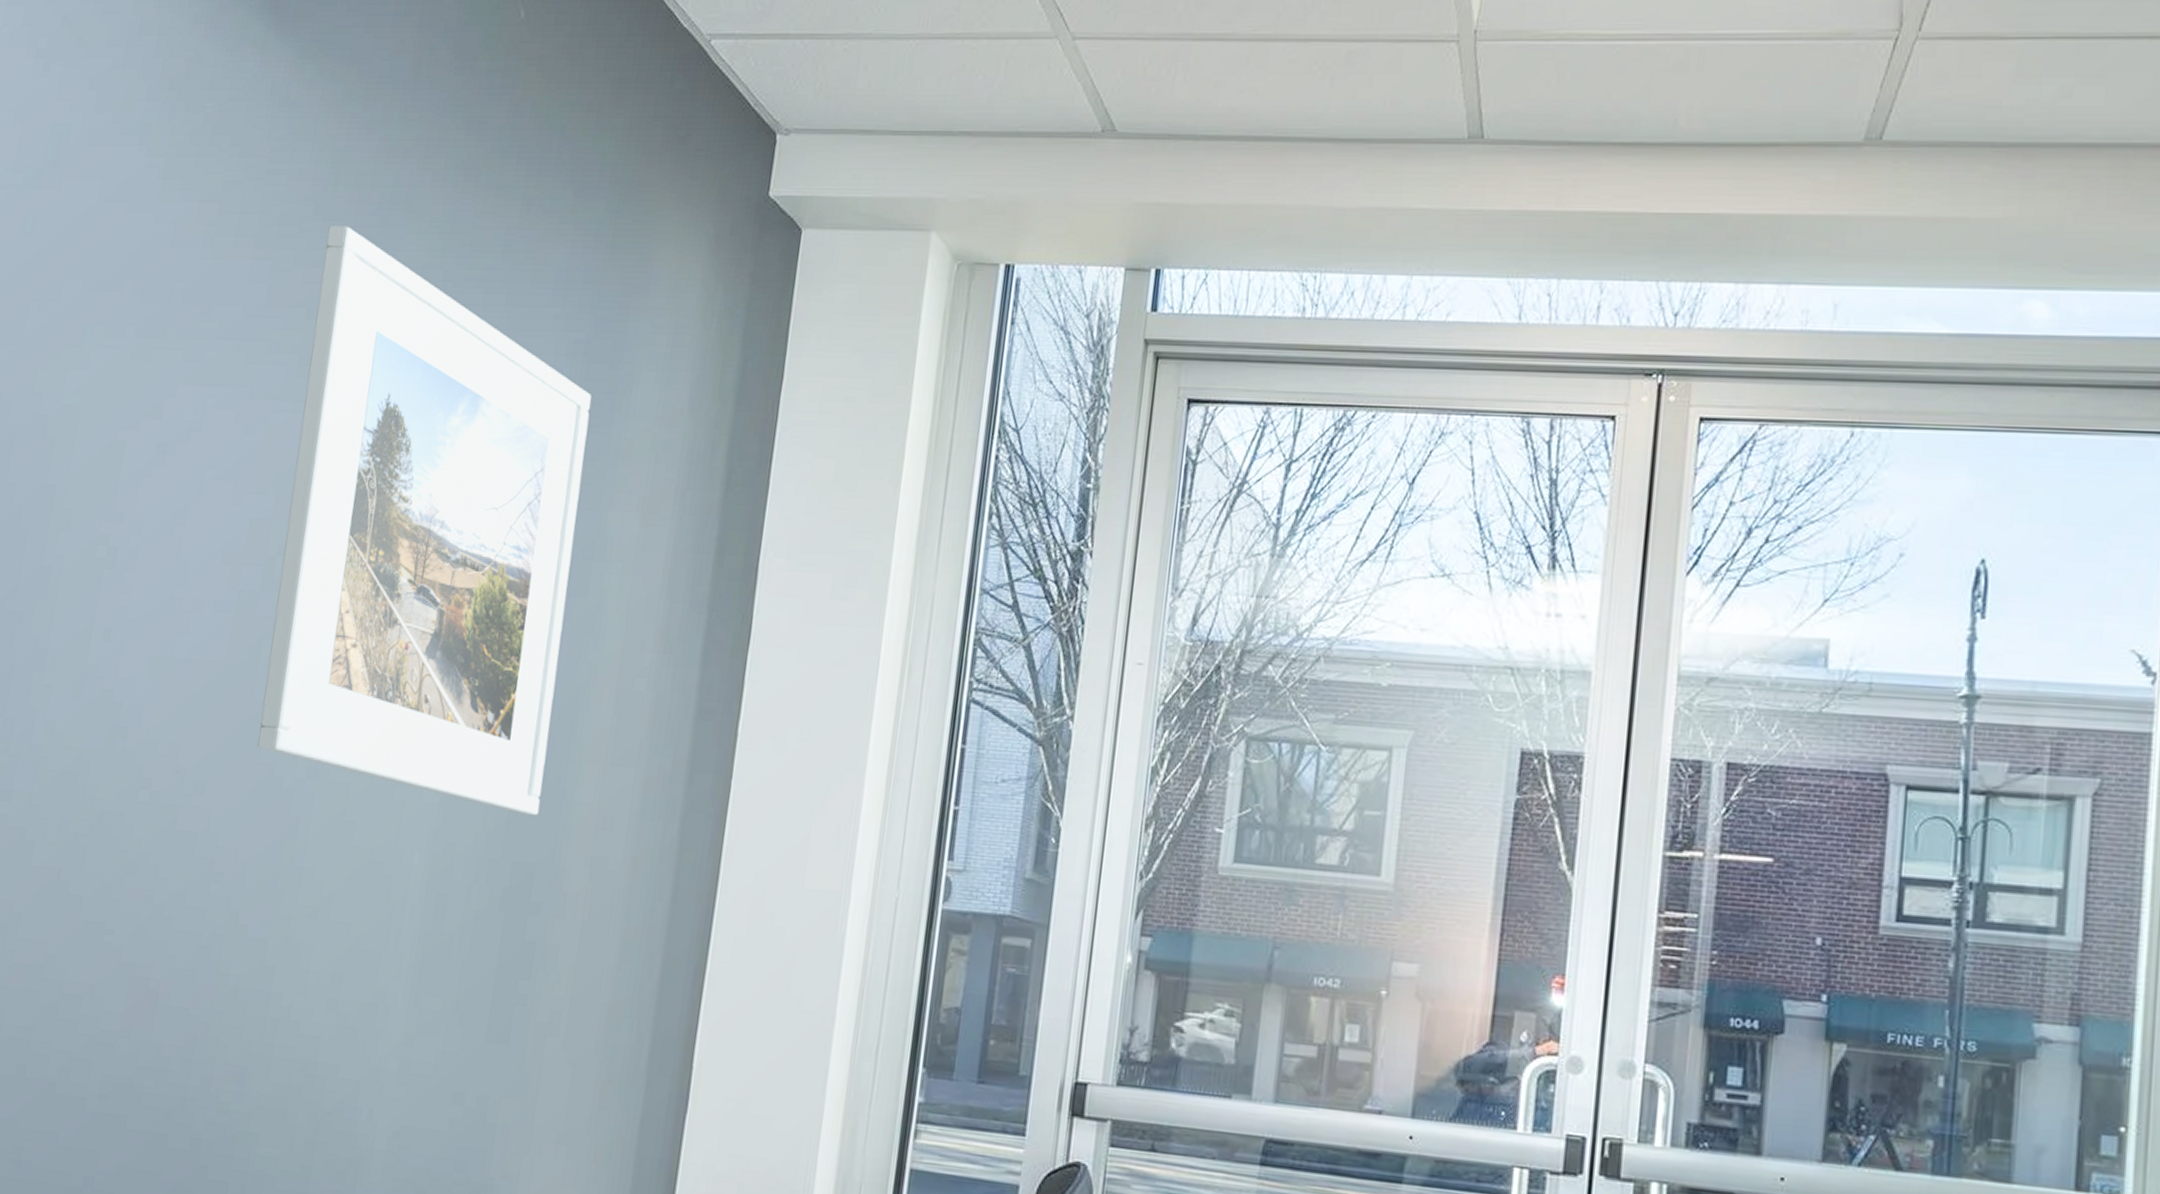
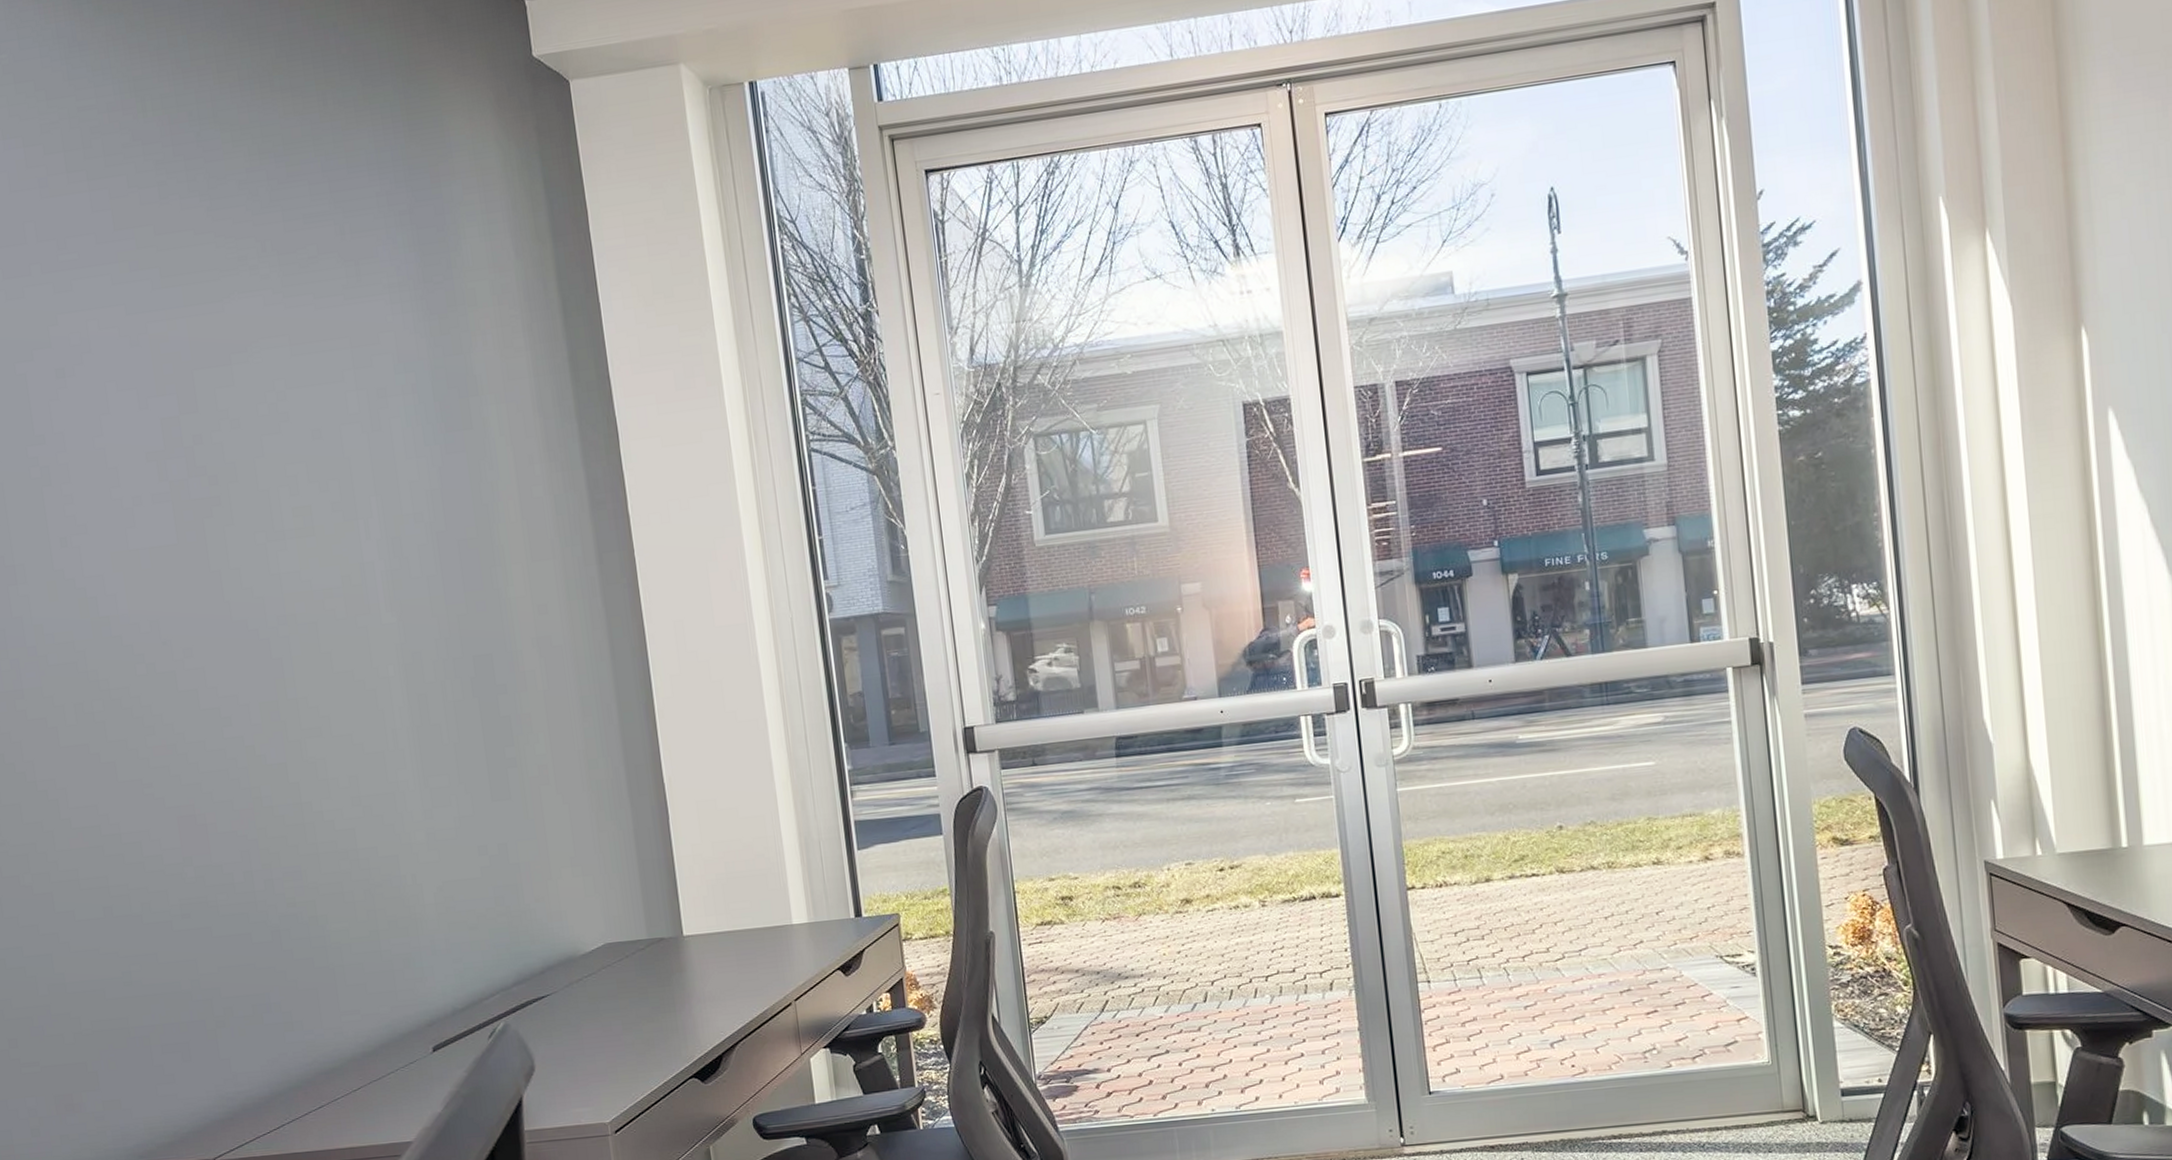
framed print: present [257,226,591,816] -> none [150,146,483,617]

